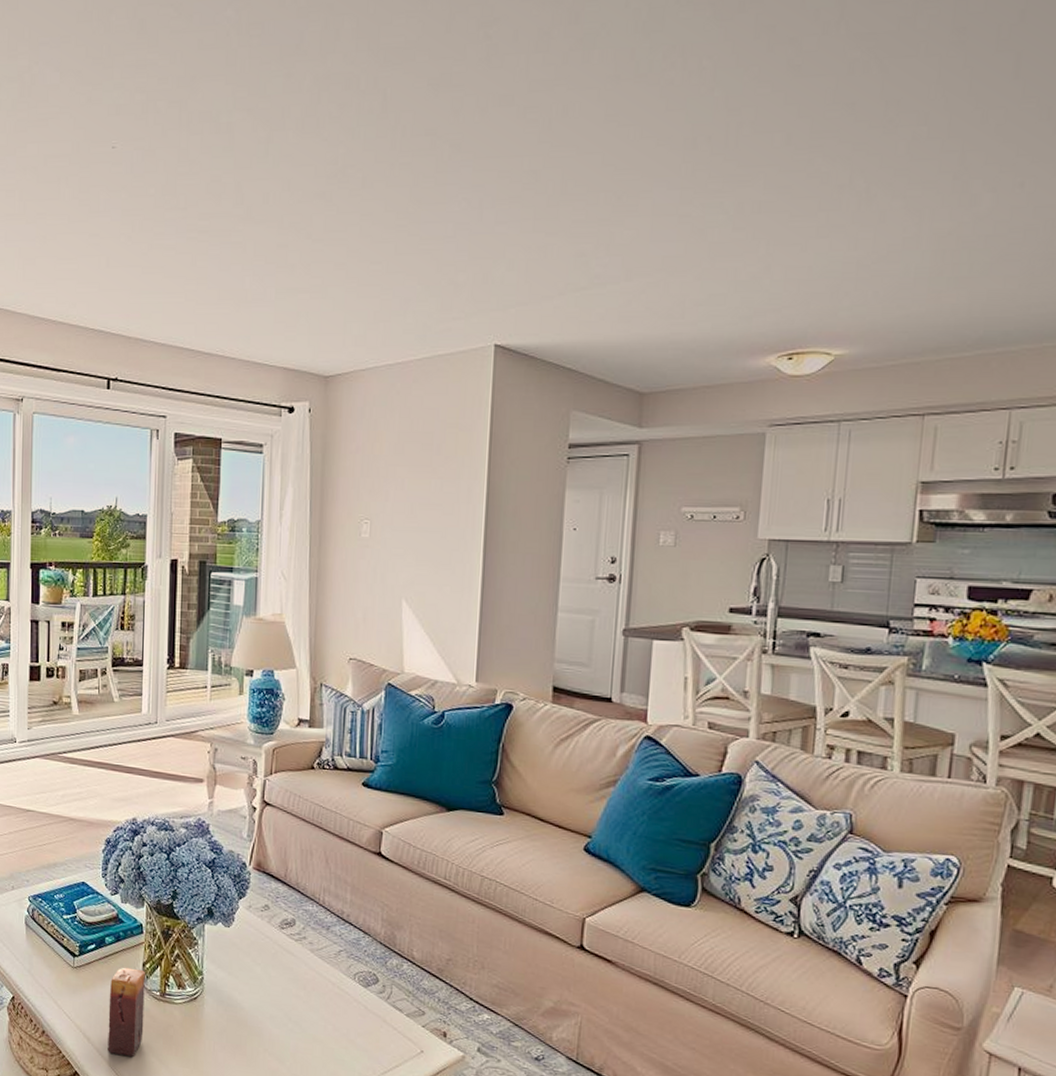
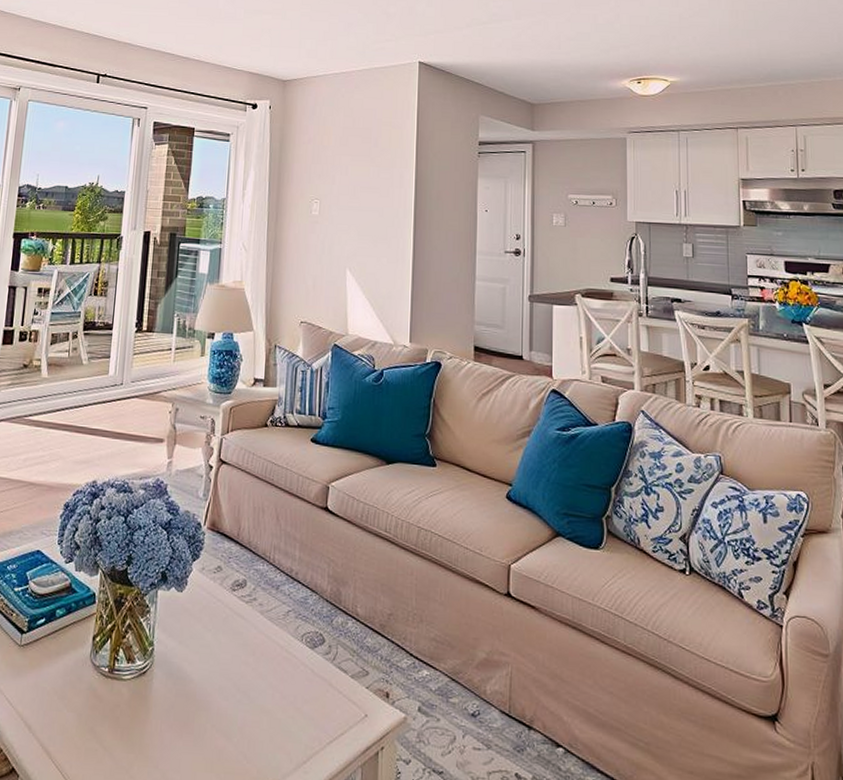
candle: present [107,967,145,1057] -> none [49,642,95,745]

